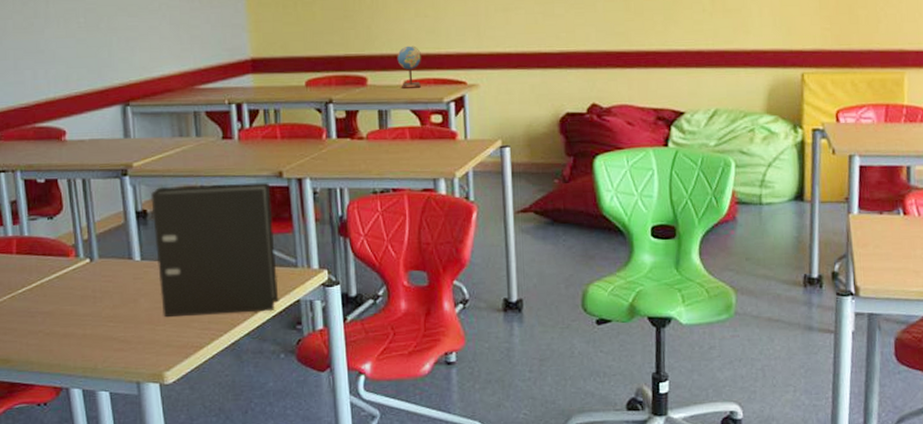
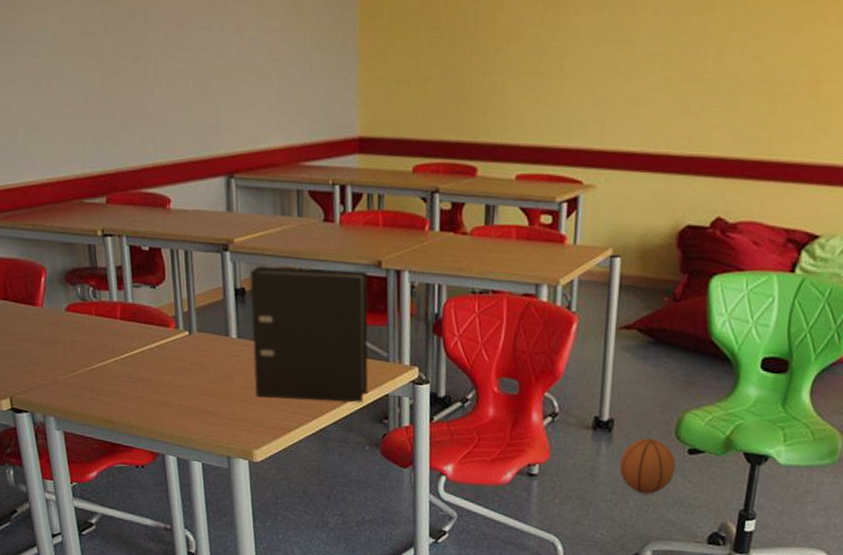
globe: present [397,45,422,88] -> none [511,136,538,184]
basketball: none [533,314,587,368] -> present [619,438,676,494]

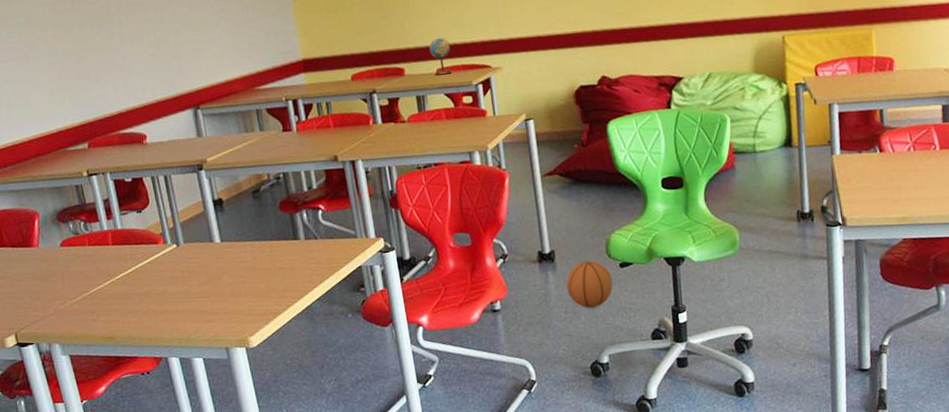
binder: present [250,265,369,402] -> none [225,166,343,289]
globe: none [511,136,538,184] -> present [429,37,452,76]

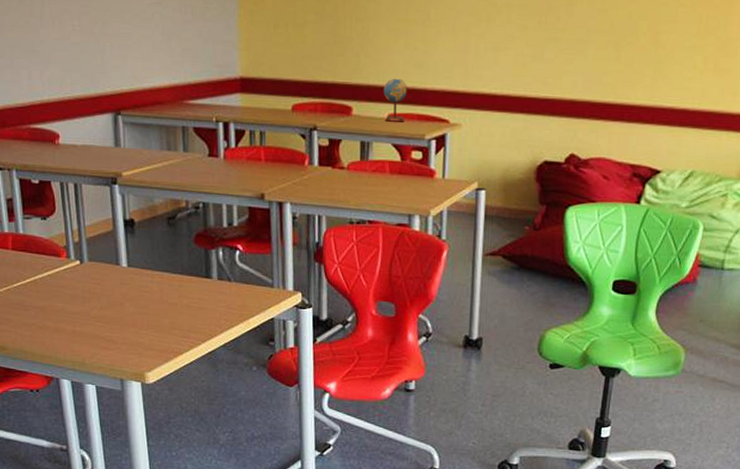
basketball: present [566,260,613,308] -> none [488,355,539,405]

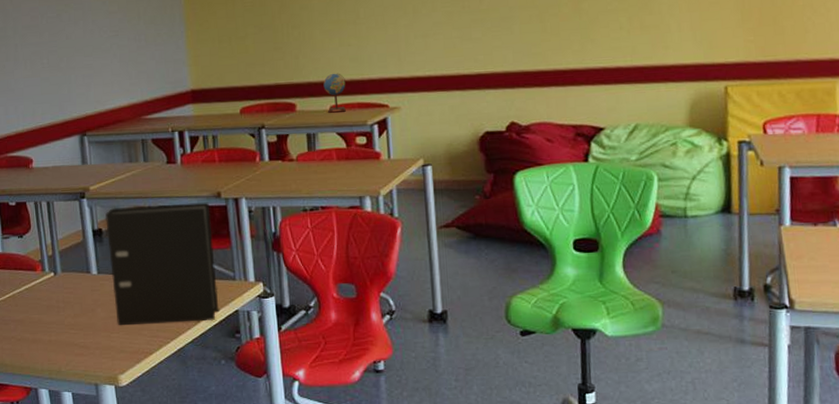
binder: none [139,197,255,326] -> present [105,202,219,325]

